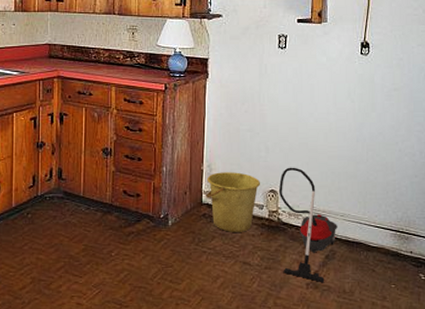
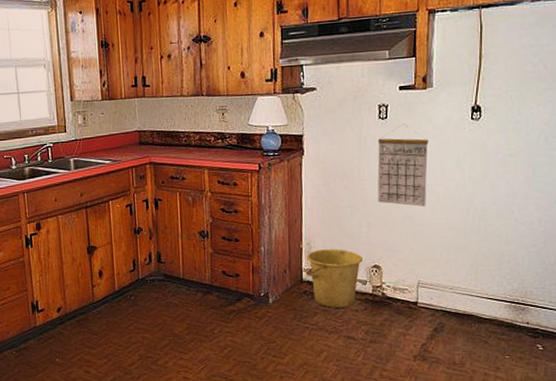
calendar: none [275,54,323,135] -> present [377,124,428,207]
vacuum cleaner: present [278,167,337,283] -> none [382,241,446,355]

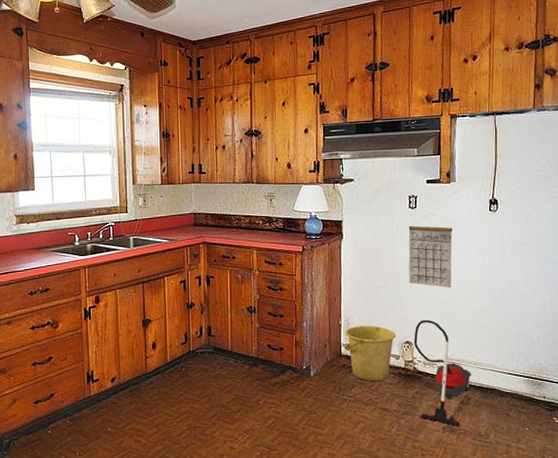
vacuum cleaner: none [382,241,446,355] -> present [413,319,471,427]

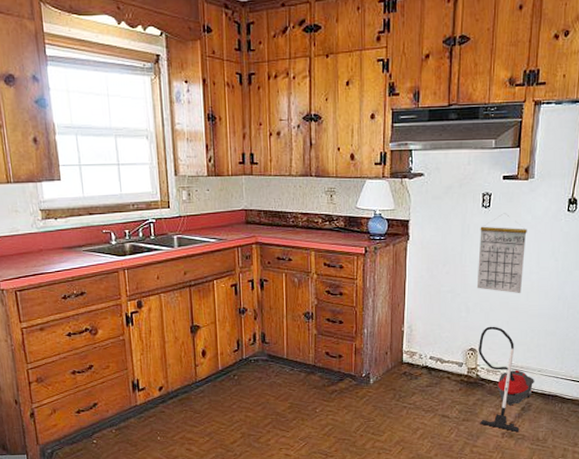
bucket: present [344,325,397,381] -> none [405,332,461,389]

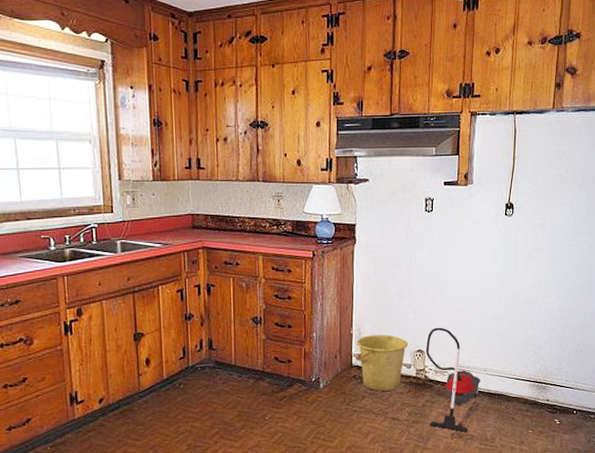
bucket: none [405,332,461,389] -> present [355,334,409,391]
calendar: present [476,213,527,294] -> none [422,217,468,295]

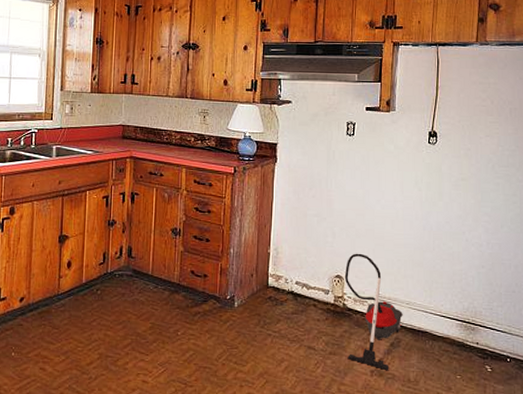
bucket: present [355,334,409,391] -> none [271,256,327,316]

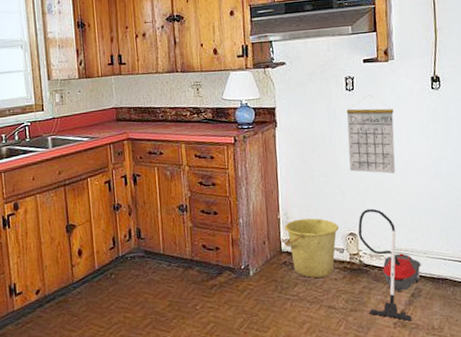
bucket: none [271,256,327,316] -> present [284,218,340,278]
calendar: none [342,142,390,222] -> present [346,94,396,174]

